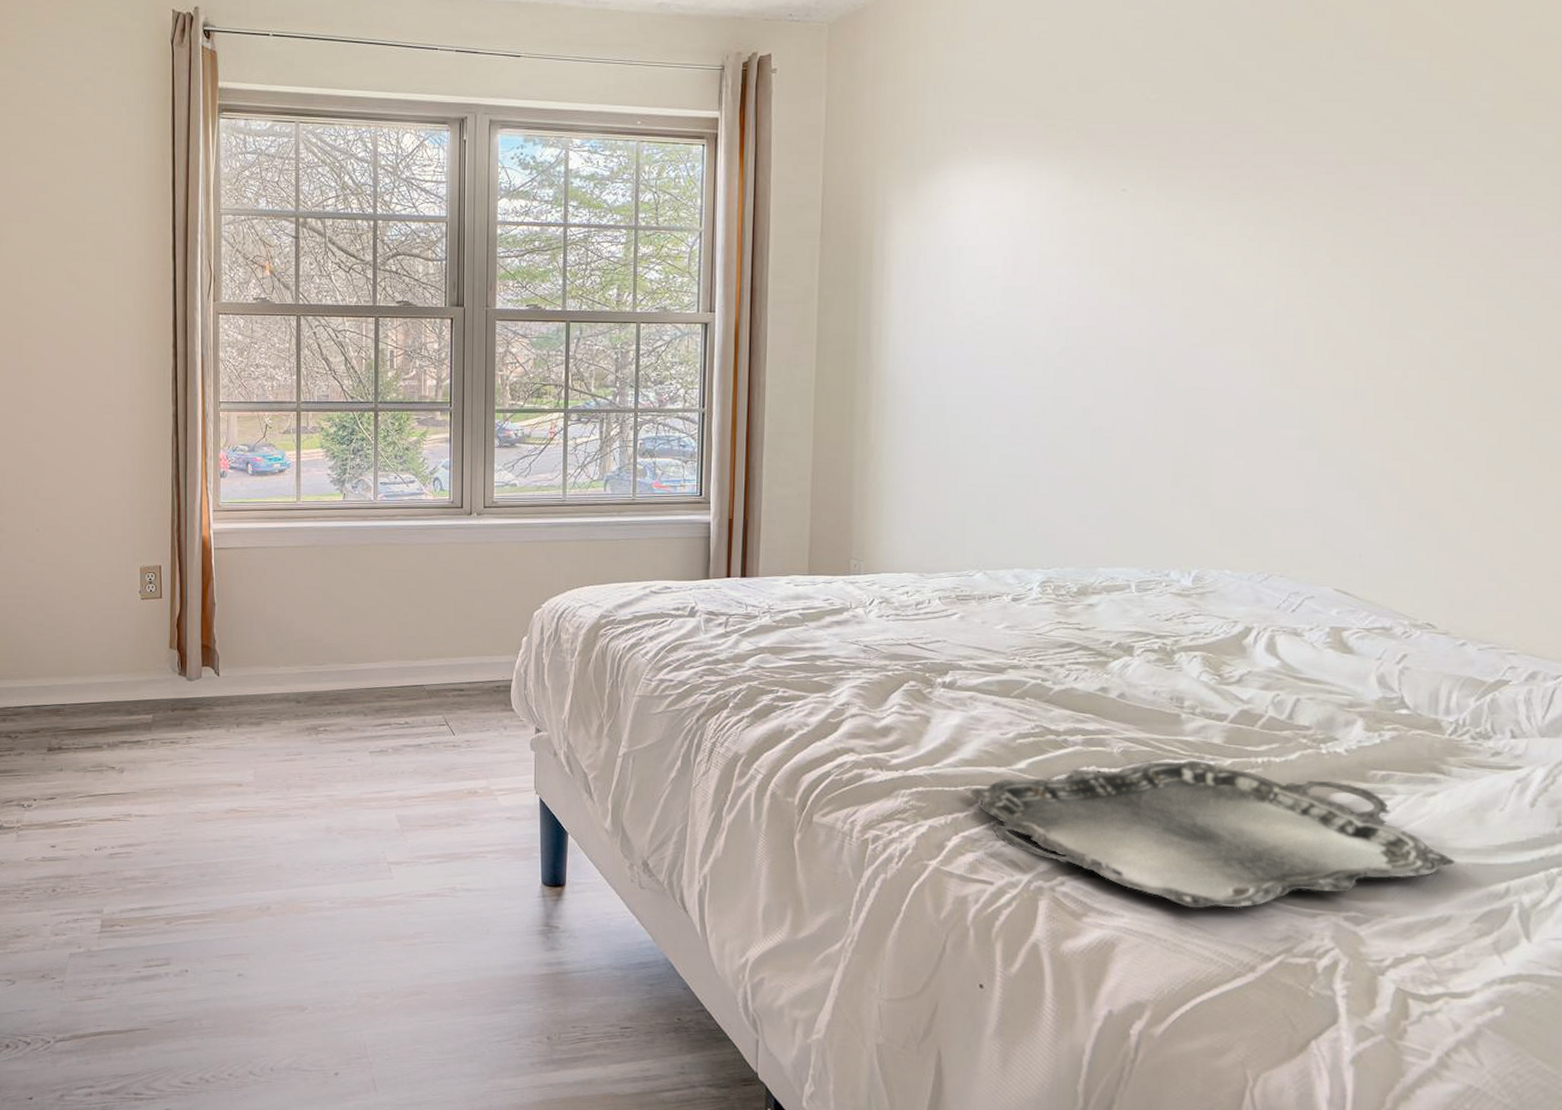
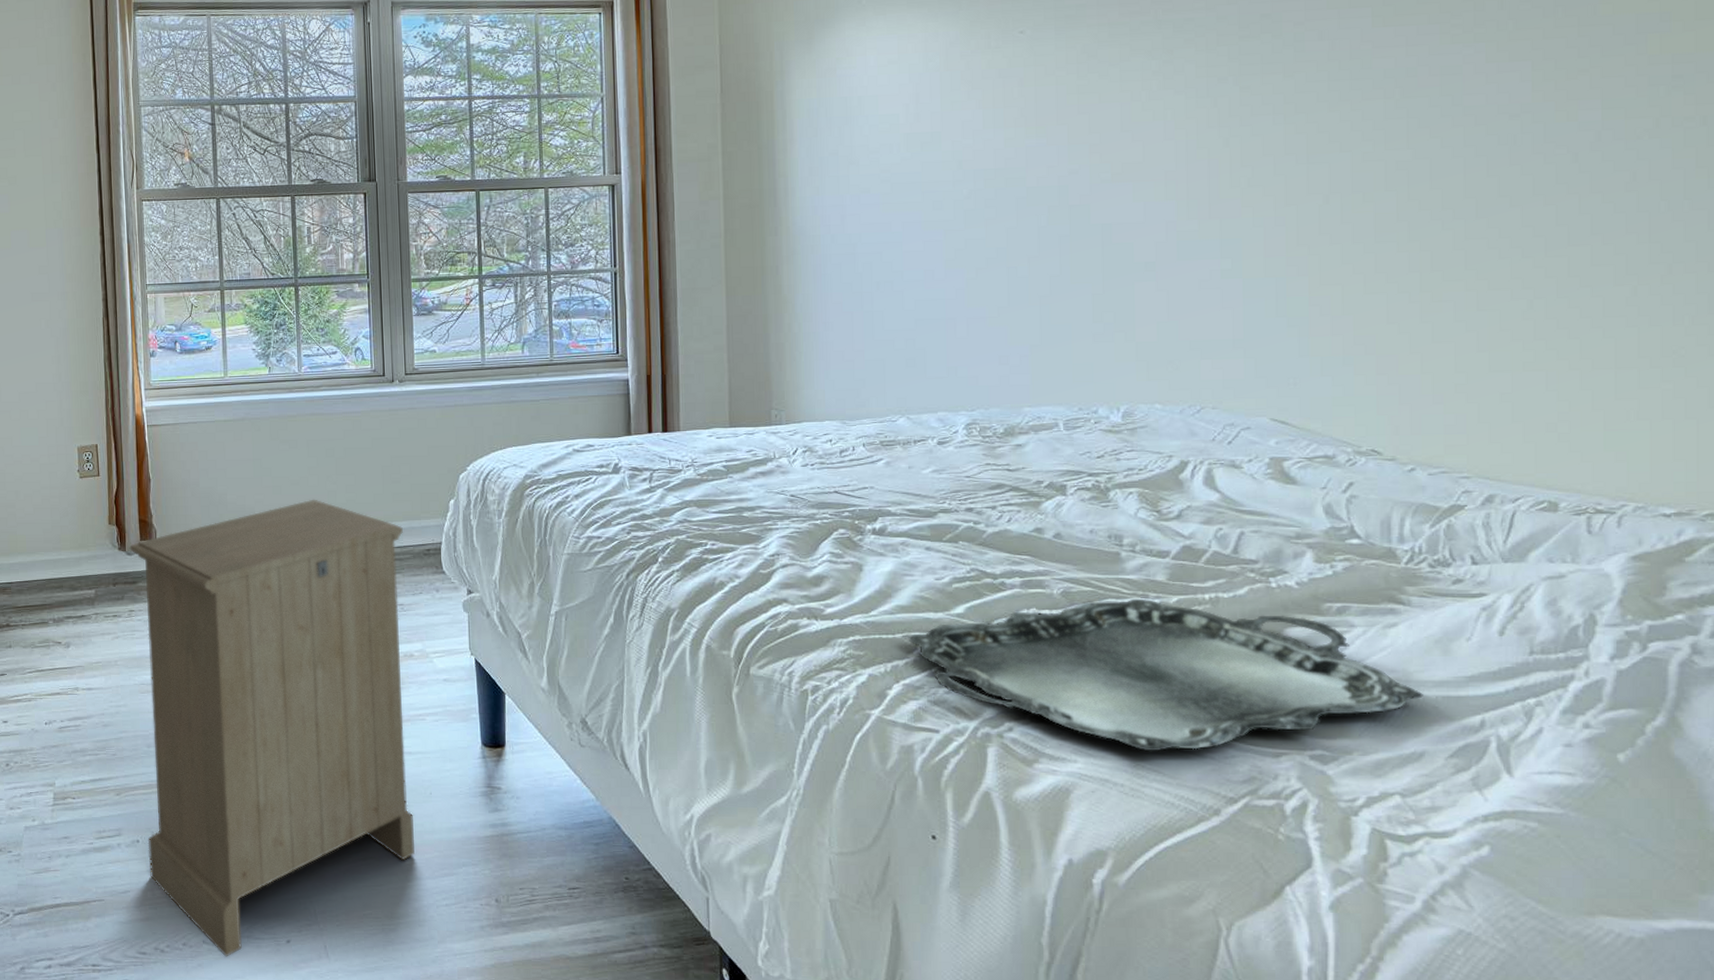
cabinet: none [190,630,473,1088] -> present [129,499,415,957]

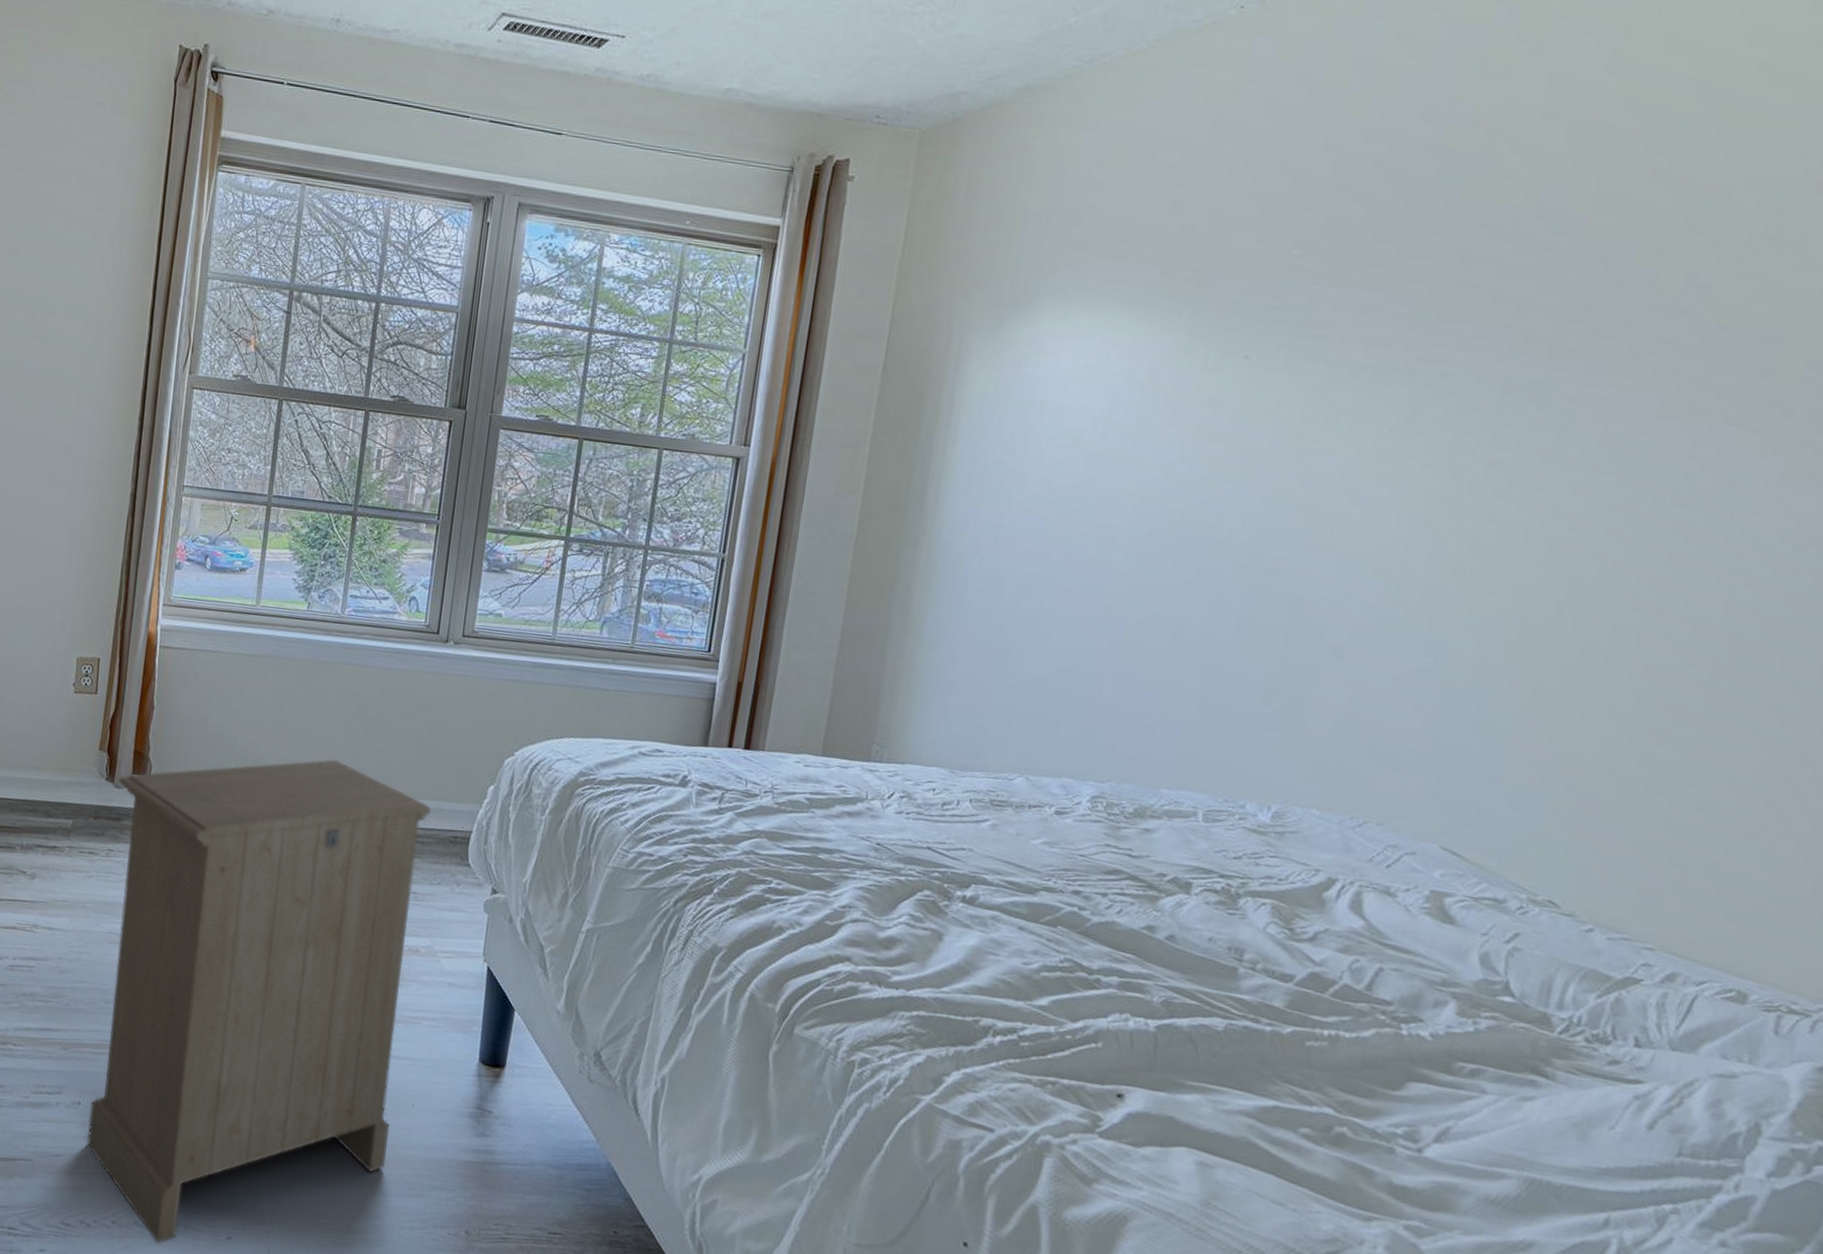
serving tray: present [908,598,1425,752] -> none [978,1013,1548,1199]

